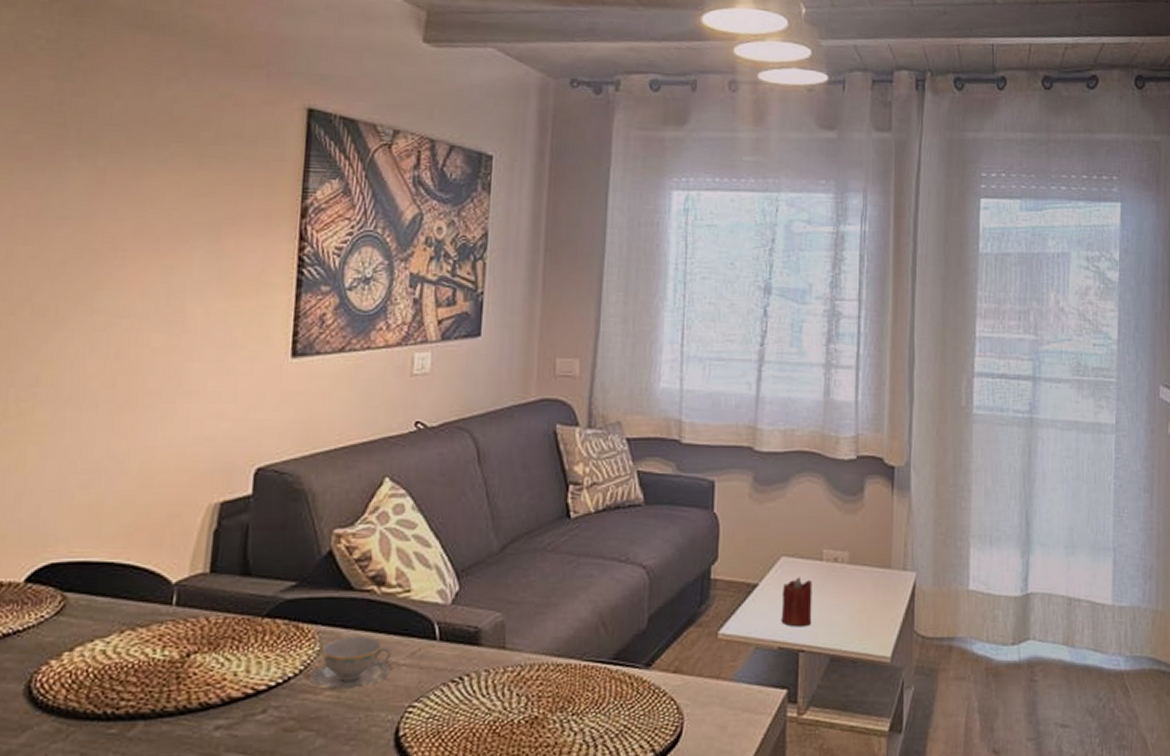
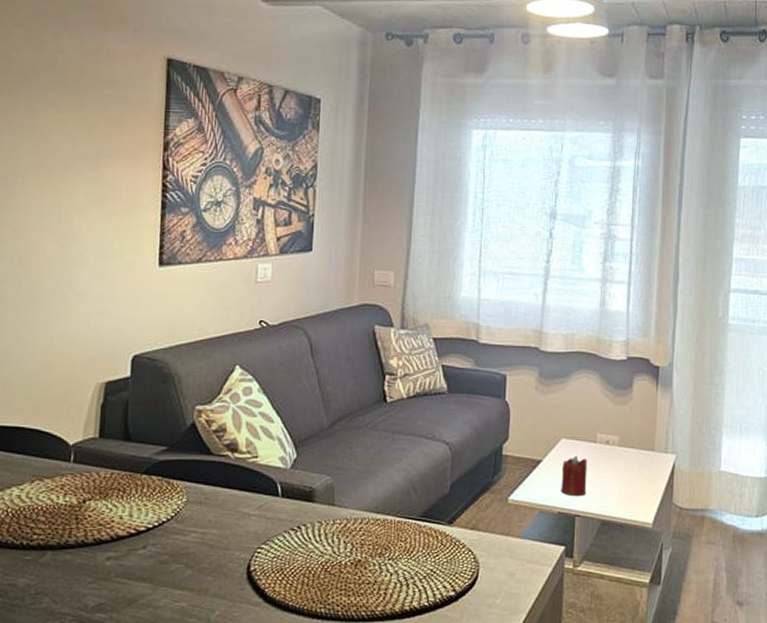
teacup: present [308,636,393,691] -> none [178,491,245,533]

